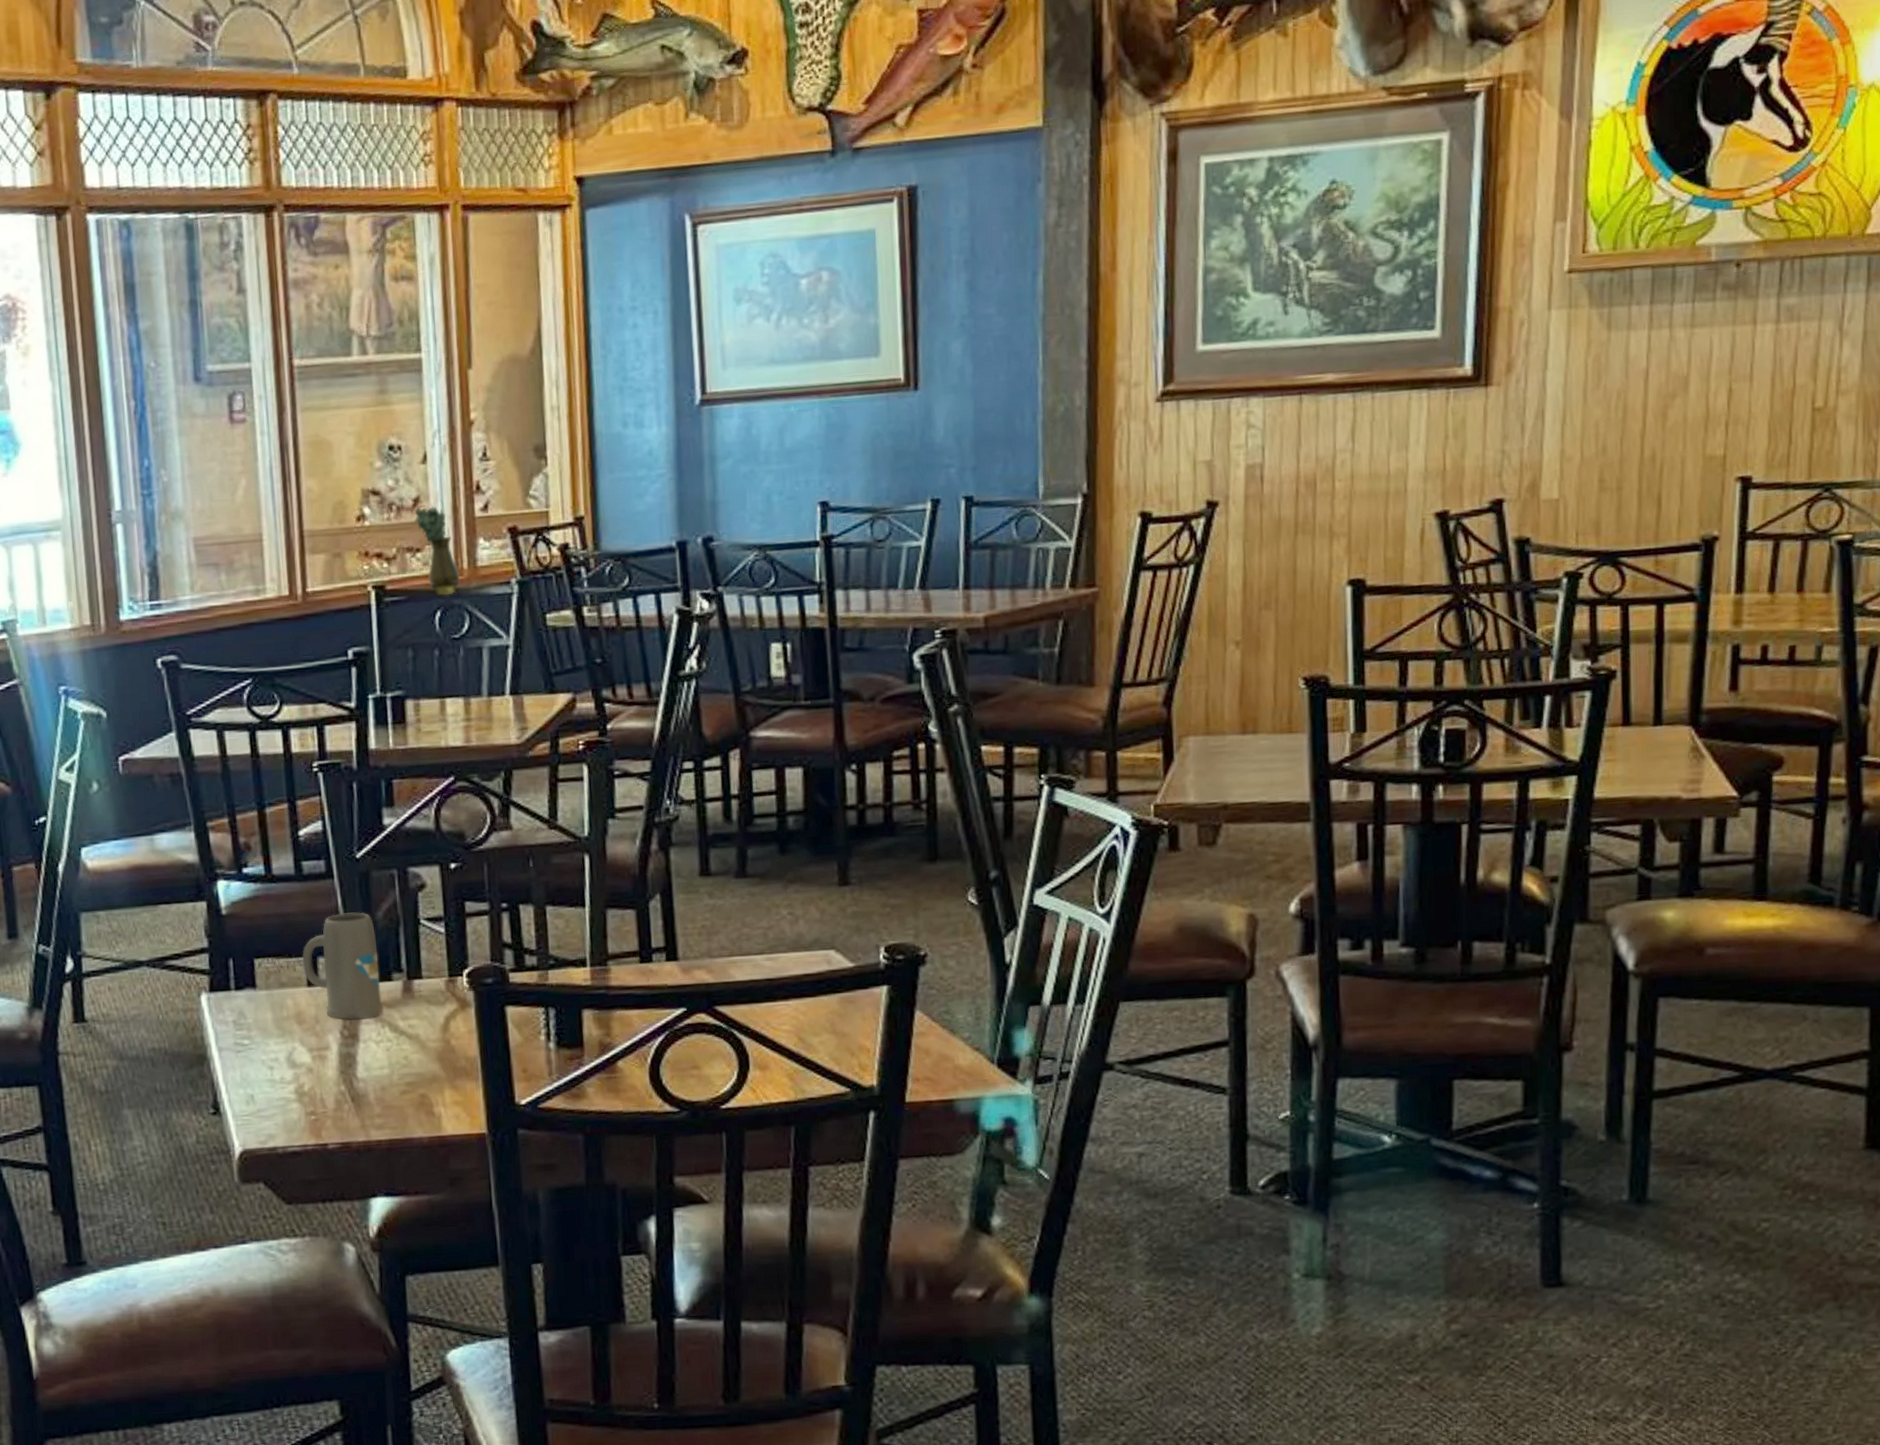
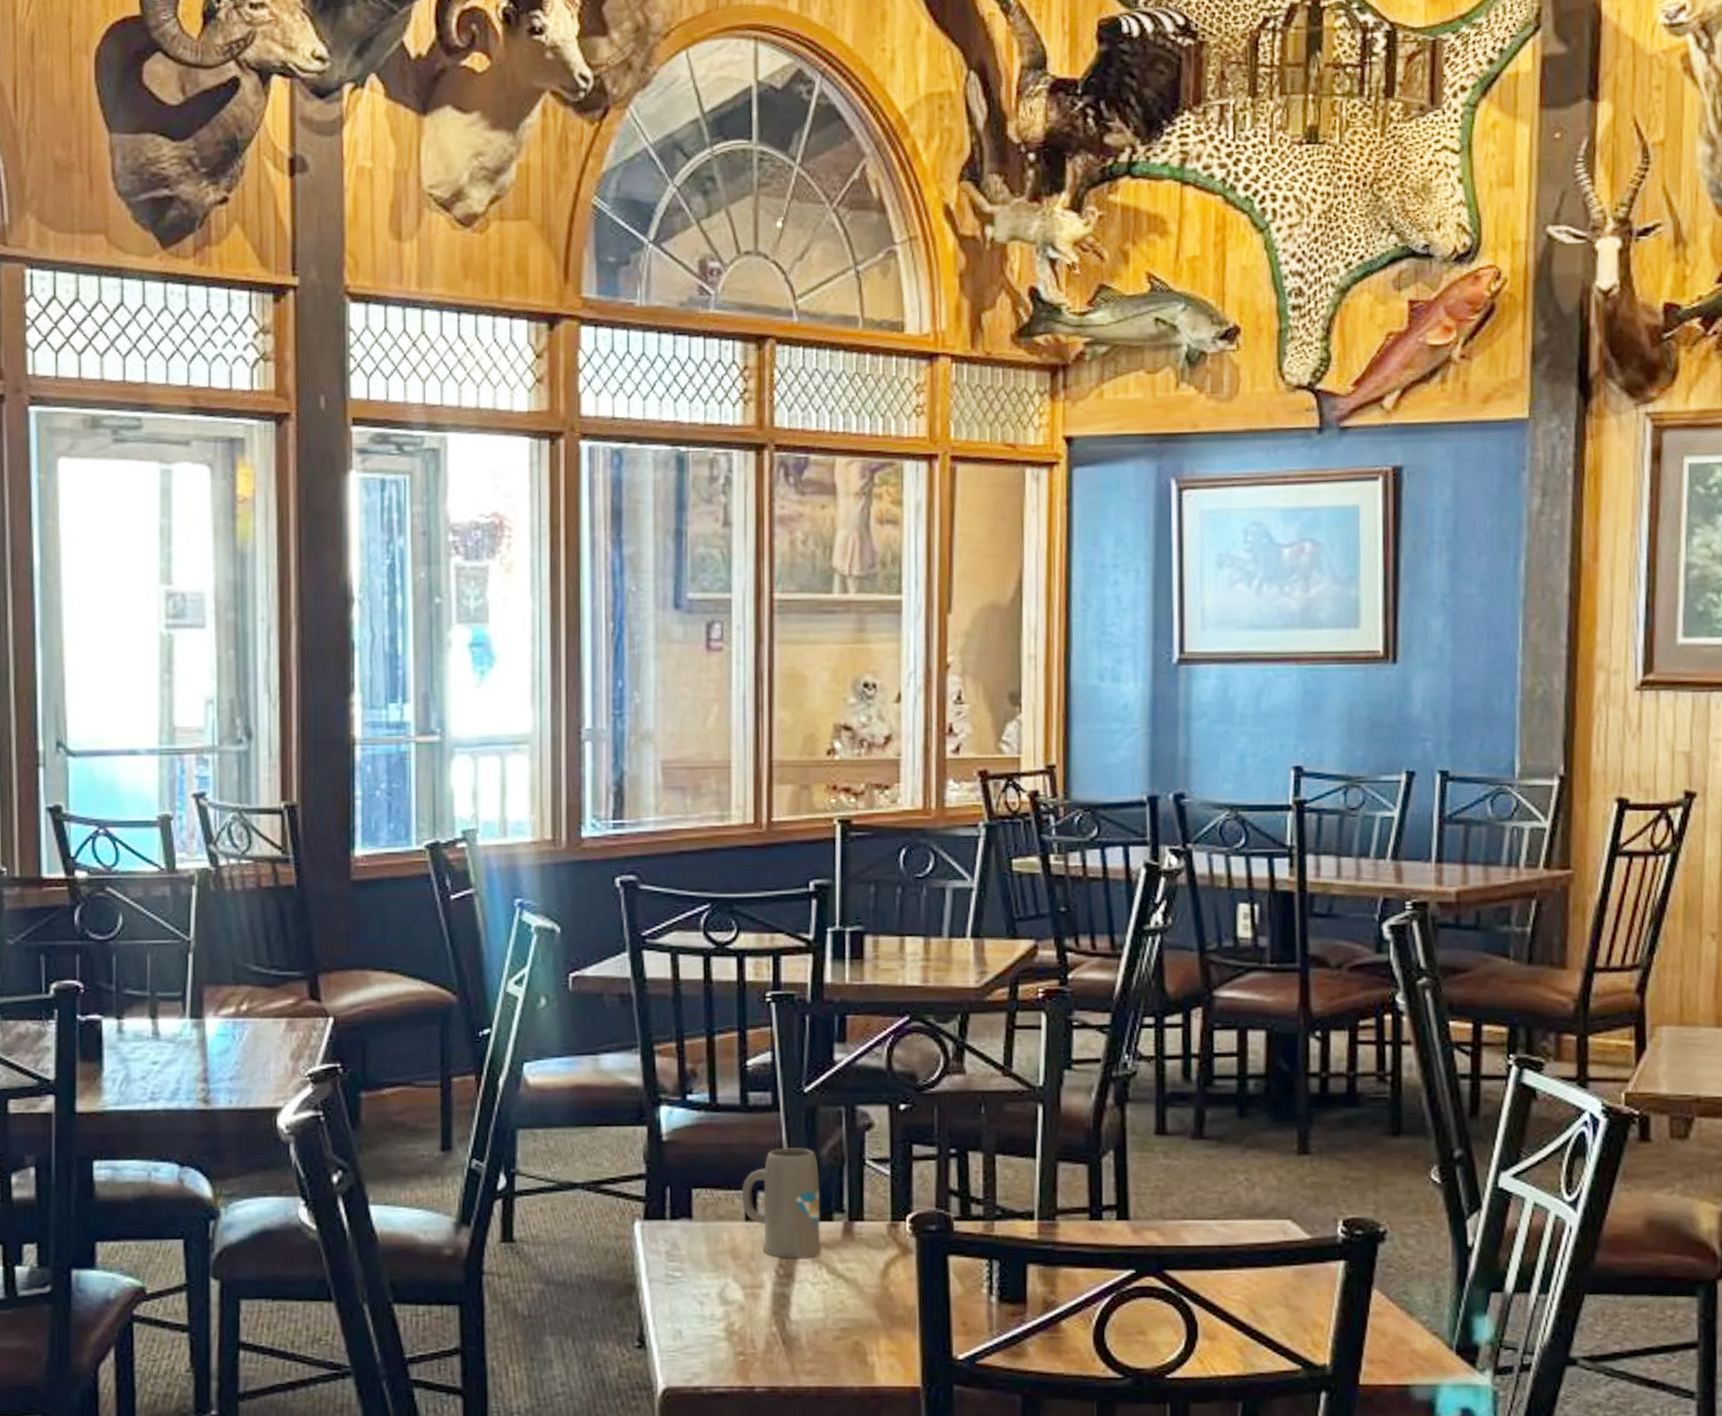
vase: present [414,503,461,596] -> none [885,741,928,834]

